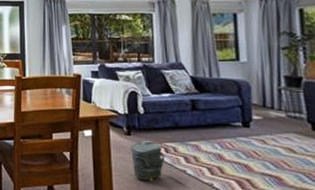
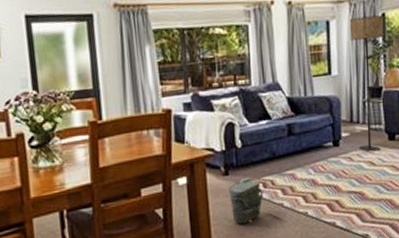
floor lamp: none [259,10,303,139] -> present [349,15,384,152]

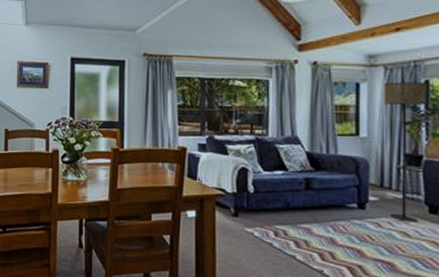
bag: present [229,177,263,224] -> none [237,222,274,268]

